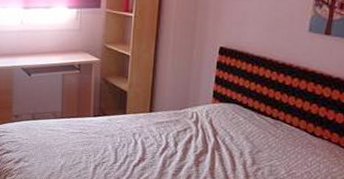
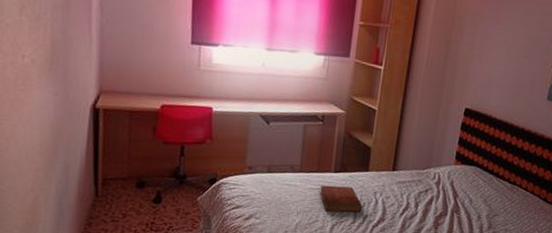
bible: none [81,129,122,154] -> present [320,185,362,213]

